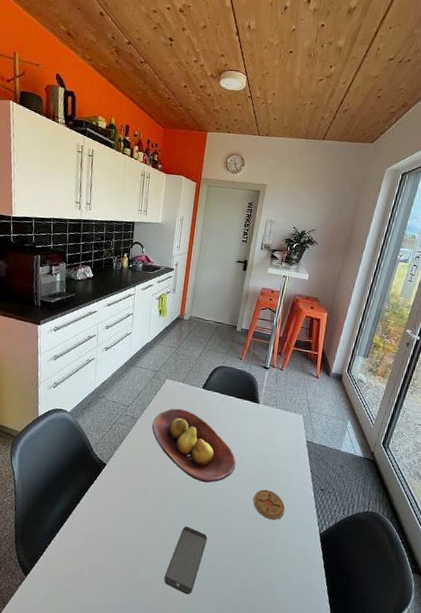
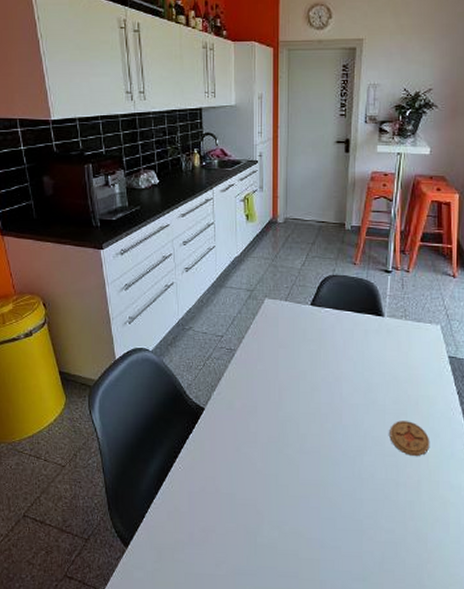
fruit bowl: present [151,408,236,483] -> none [253,333,363,420]
smartphone: present [164,526,208,595] -> none [291,473,338,554]

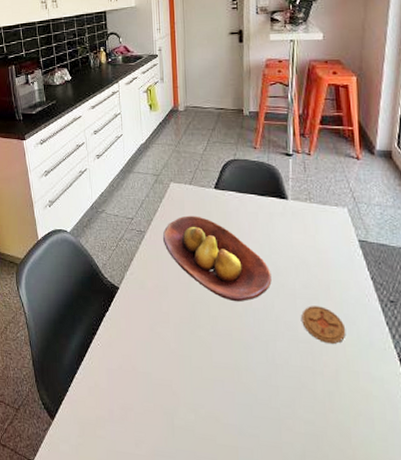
fruit bowl: none [253,333,363,420] -> present [162,215,272,302]

